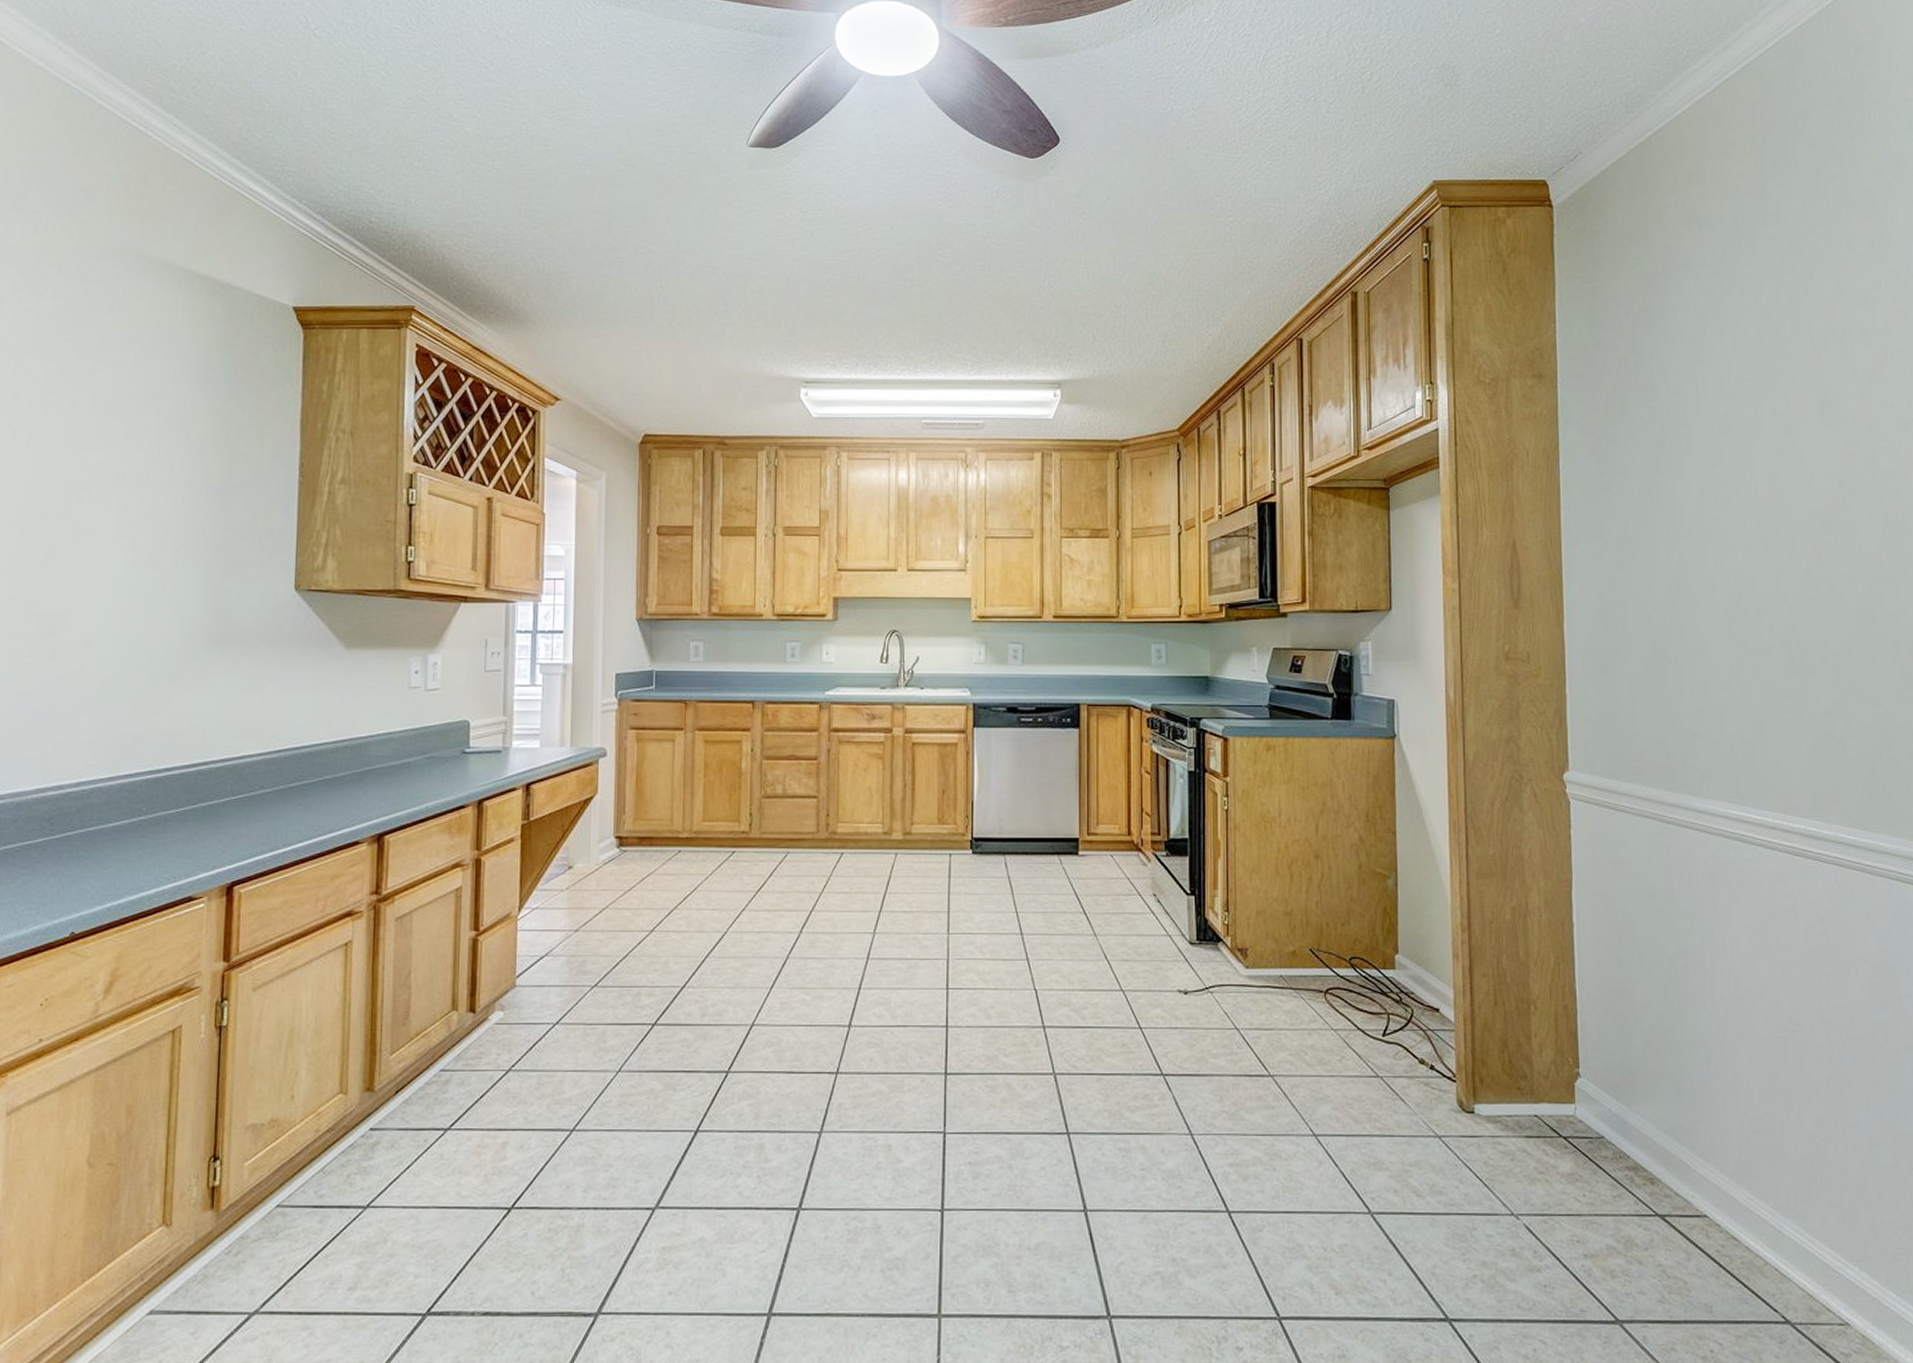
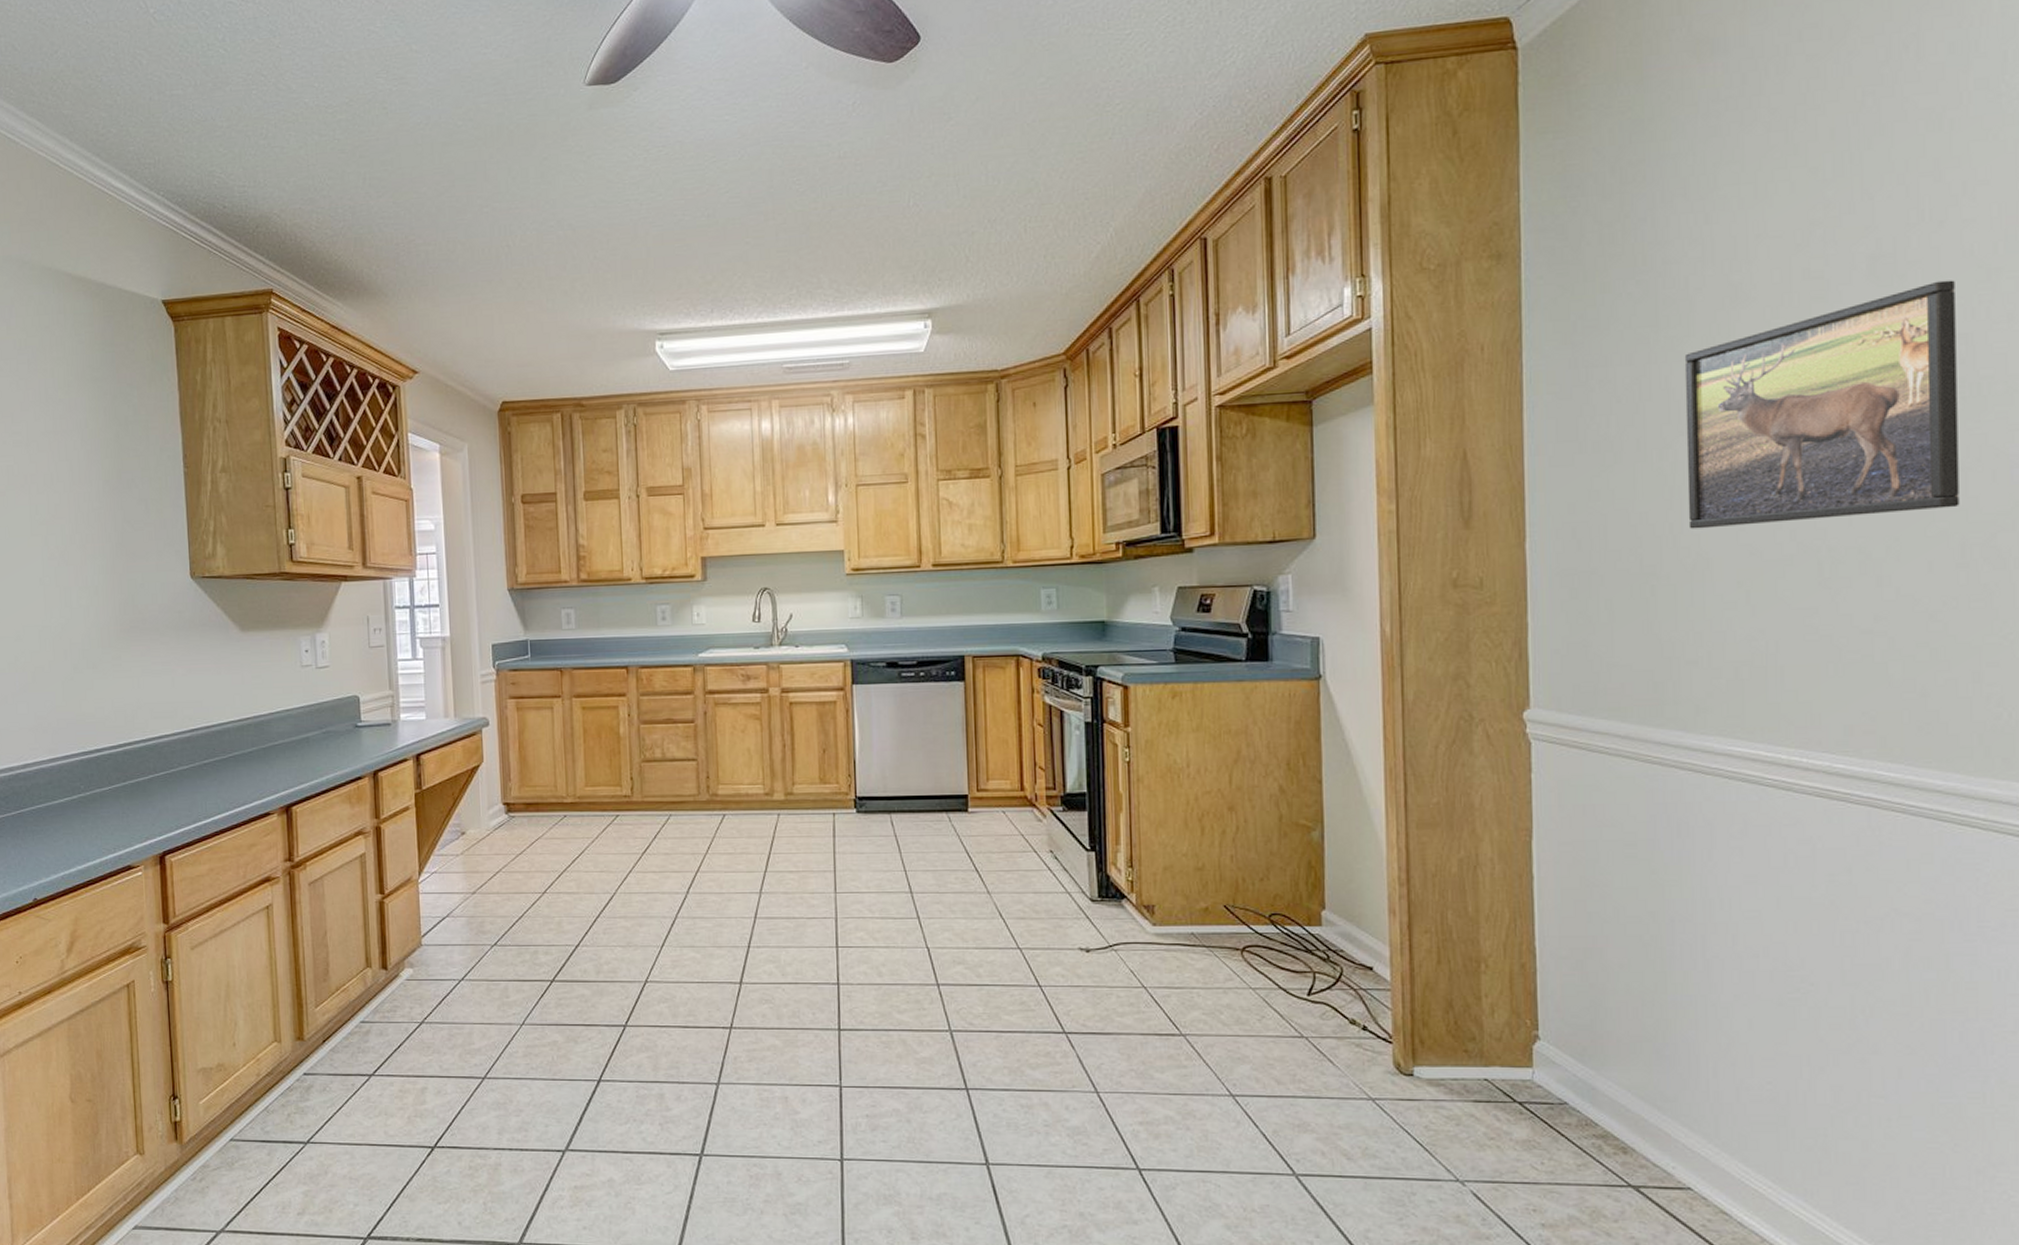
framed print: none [1684,426,1893,619] -> present [1684,280,1960,529]

